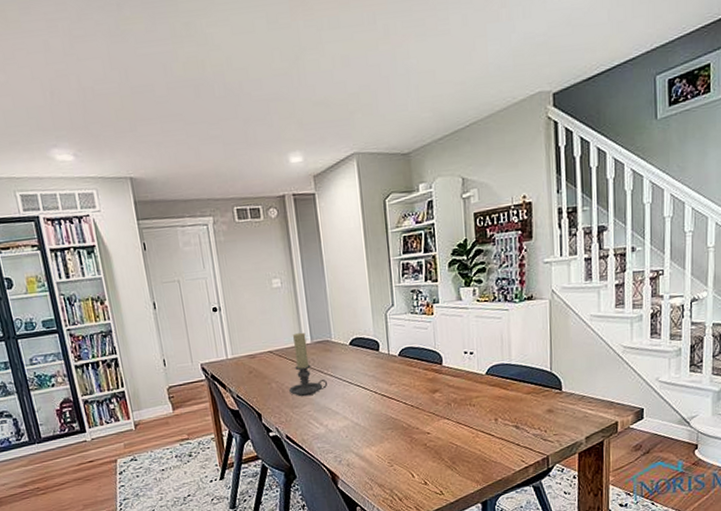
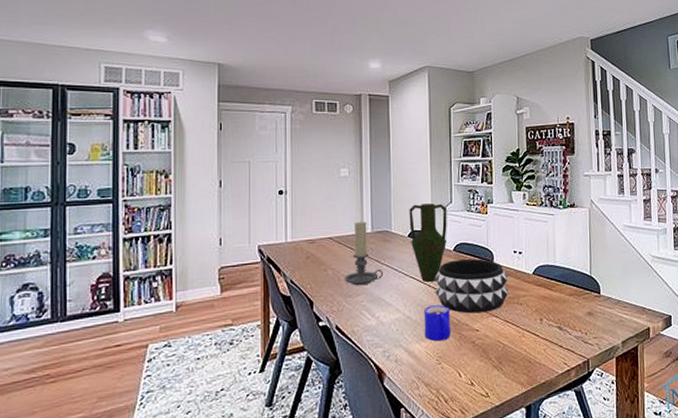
vase: none [348,307,391,389] -> present [409,203,447,282]
mug: none [372,410,401,446] -> present [424,305,450,342]
decorative bowl: none [380,362,459,418] -> present [434,259,508,314]

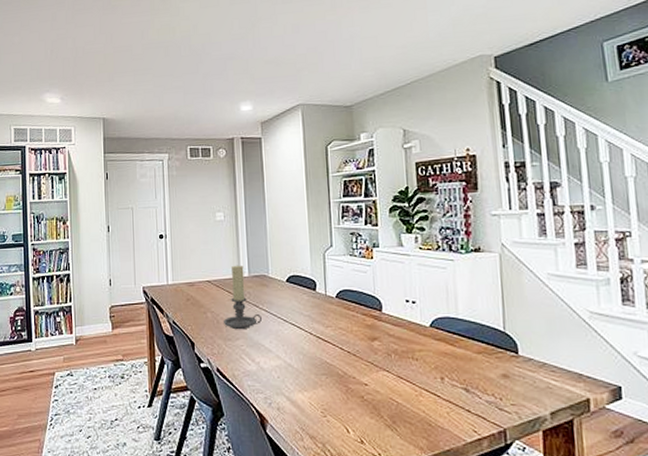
vase: present [409,203,447,282] -> none [286,247,328,329]
mug: present [424,305,450,342] -> none [305,354,336,393]
decorative bowl: present [434,259,508,314] -> none [316,307,401,366]

